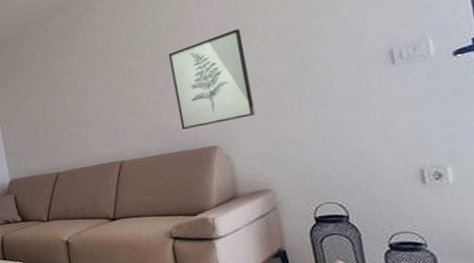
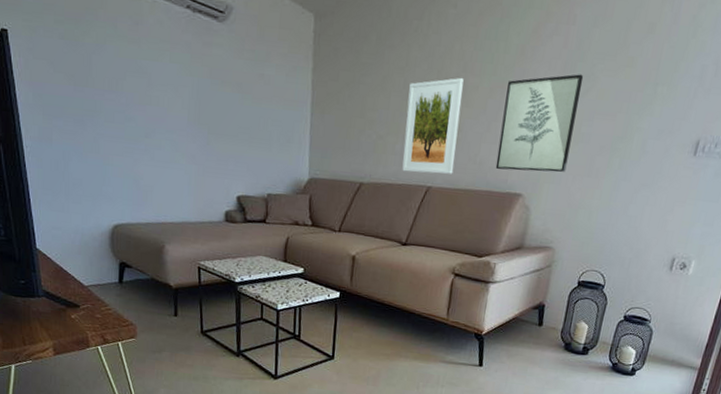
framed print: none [79,64,142,154] -> present [402,78,464,174]

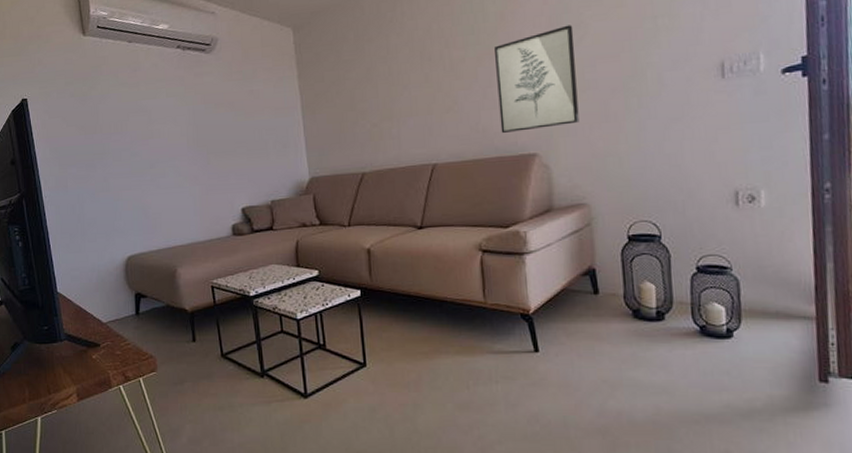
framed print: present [402,78,464,174] -> none [395,54,457,154]

